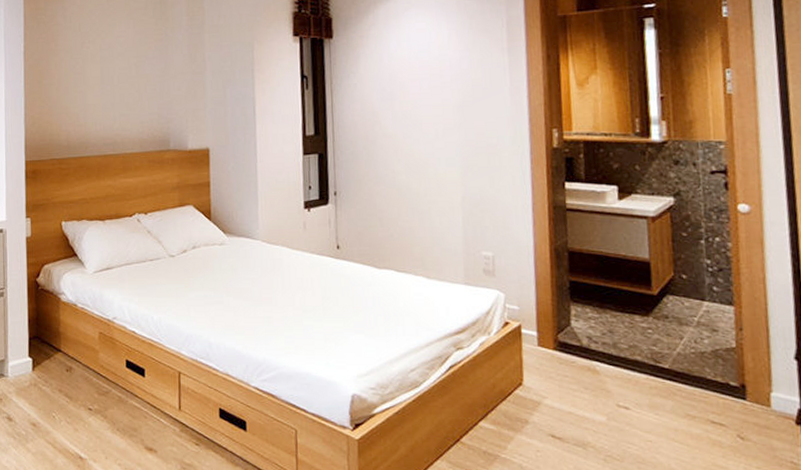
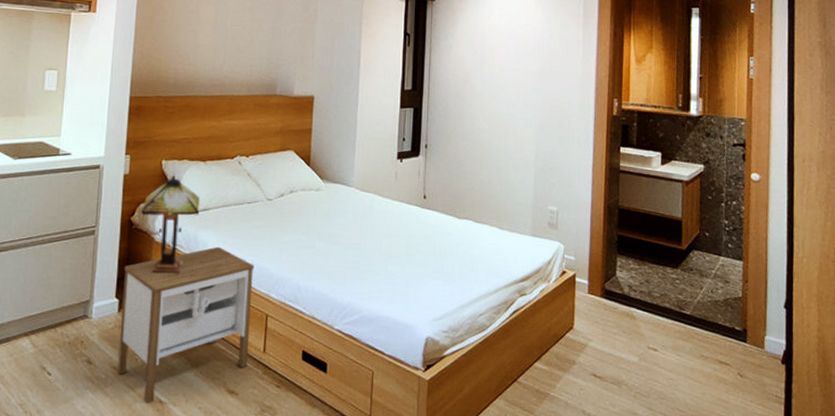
nightstand: none [34,305,164,459] -> present [118,246,254,404]
table lamp: none [46,236,103,332] -> present [141,176,200,273]

